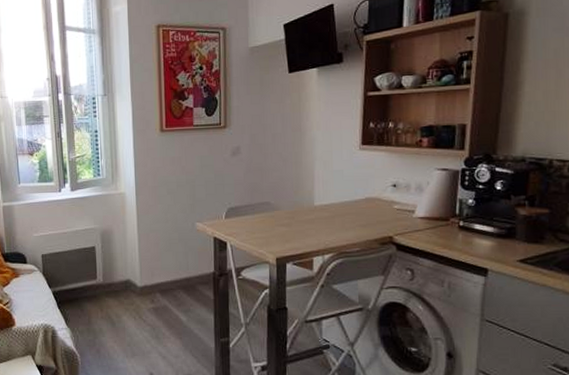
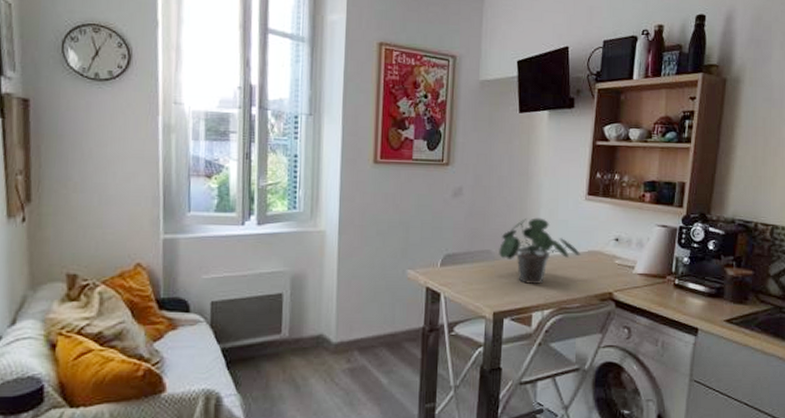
potted plant: none [277,169,357,231] -> present [498,217,580,284]

